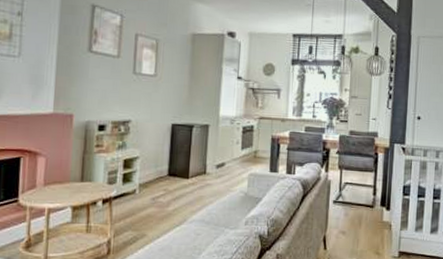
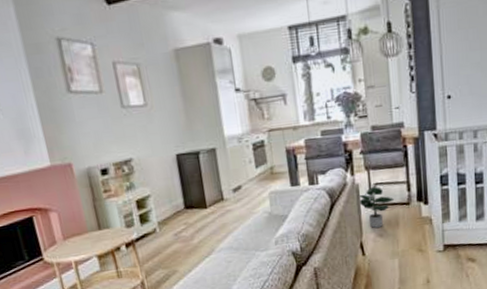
potted plant: none [328,186,361,225] -> present [357,187,395,229]

